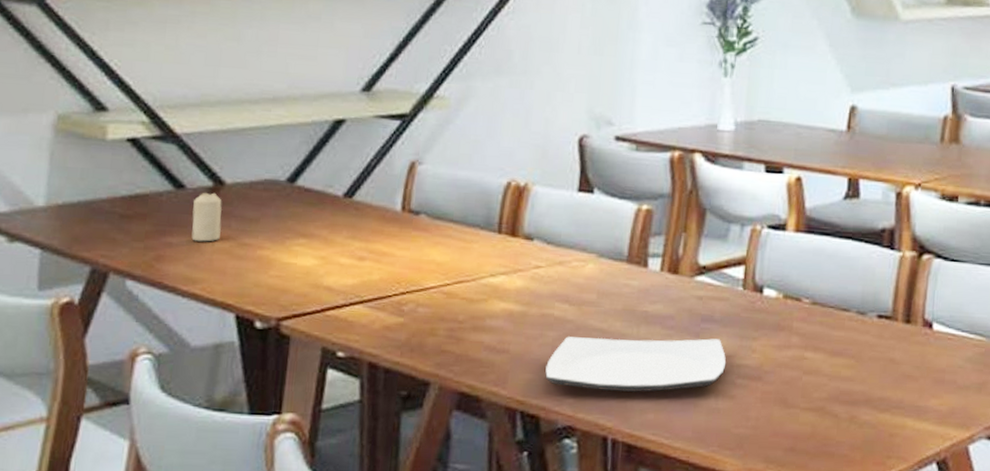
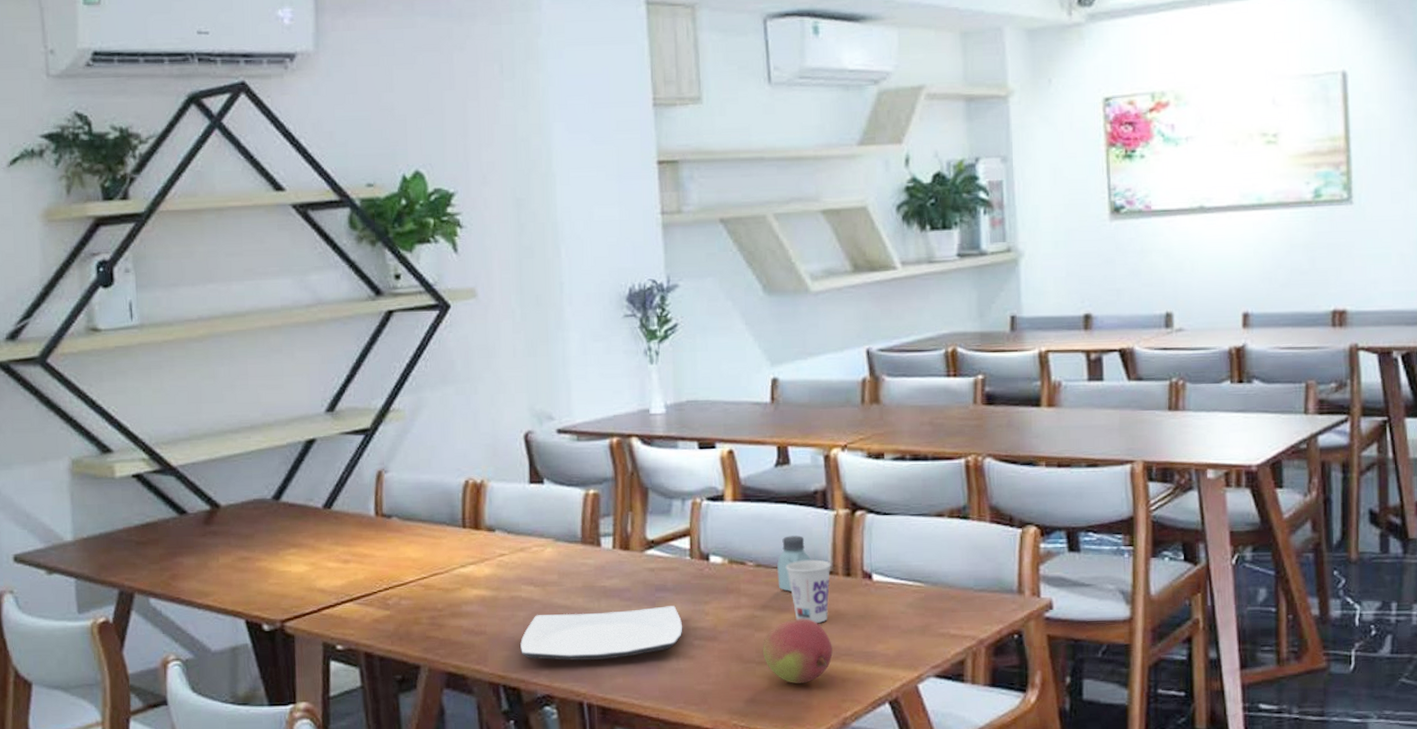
candle: present [191,192,222,242] -> none [196,515,223,559]
fruit: none [809,364,883,436] -> present [763,619,833,684]
saltshaker: none [833,274,871,334] -> present [777,535,811,592]
cup: none [843,301,891,371] -> present [785,559,831,623]

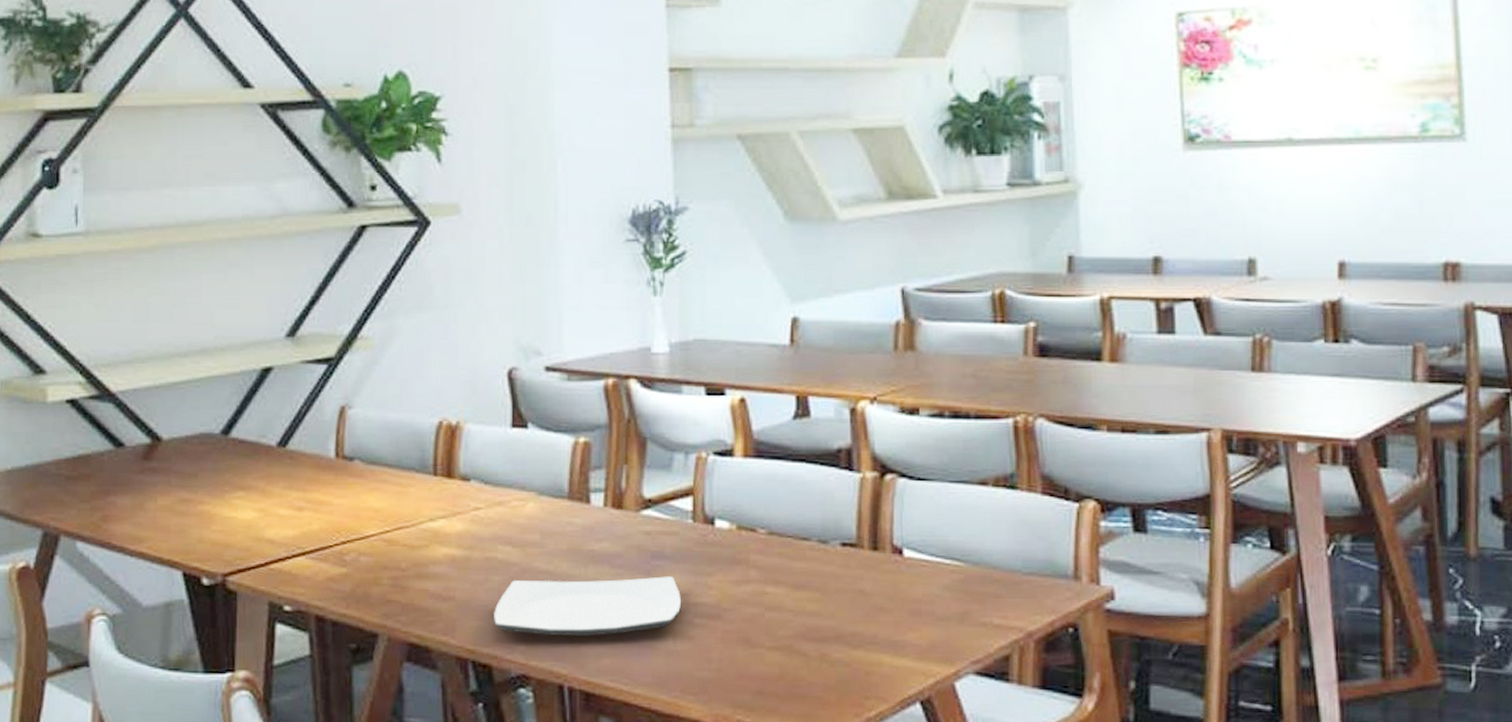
fruit: present [763,619,833,684] -> none [774,598,855,676]
saltshaker: present [777,535,811,592] -> none [793,500,832,565]
cup: present [785,559,831,623] -> none [802,529,856,604]

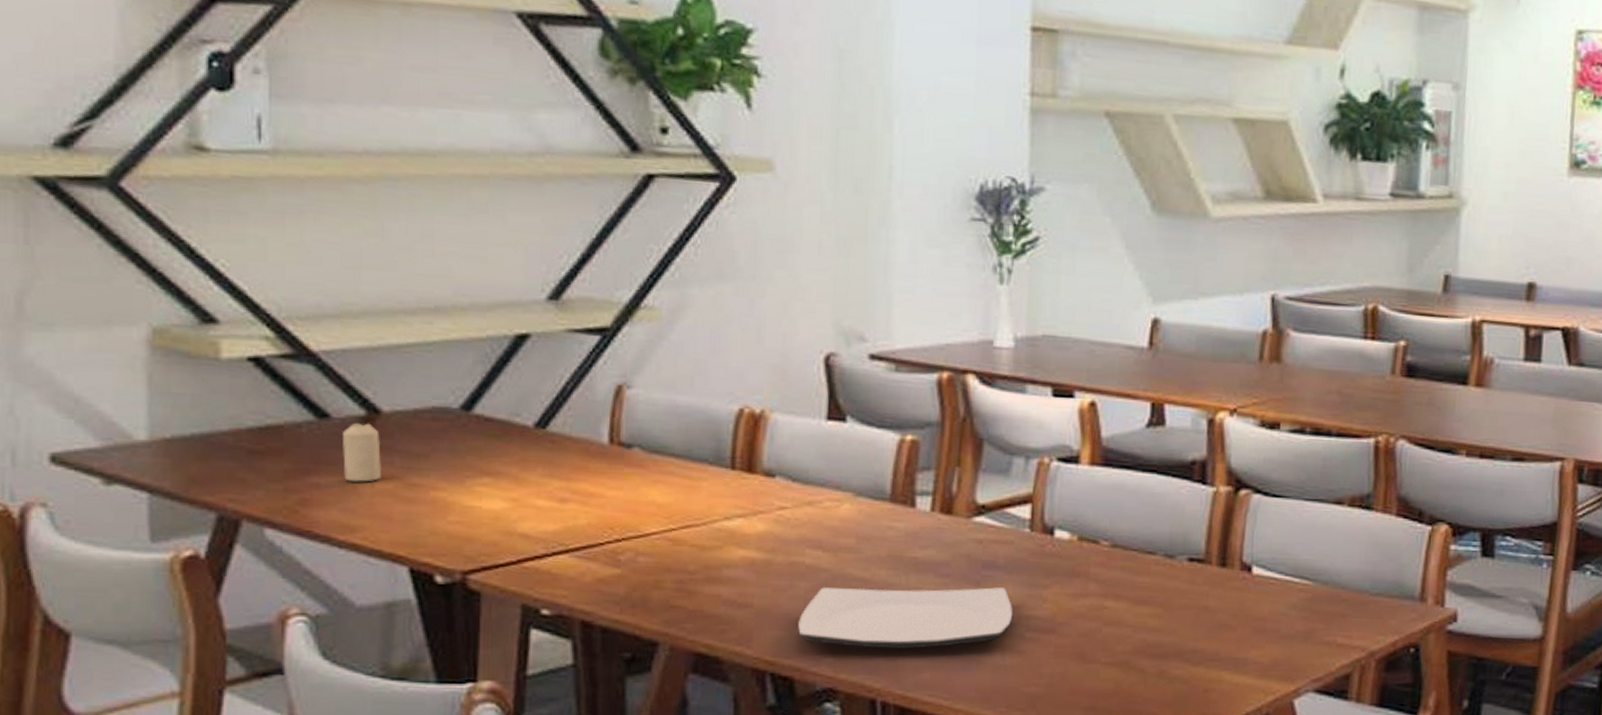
candle: none [133,449,162,500] -> present [343,422,381,482]

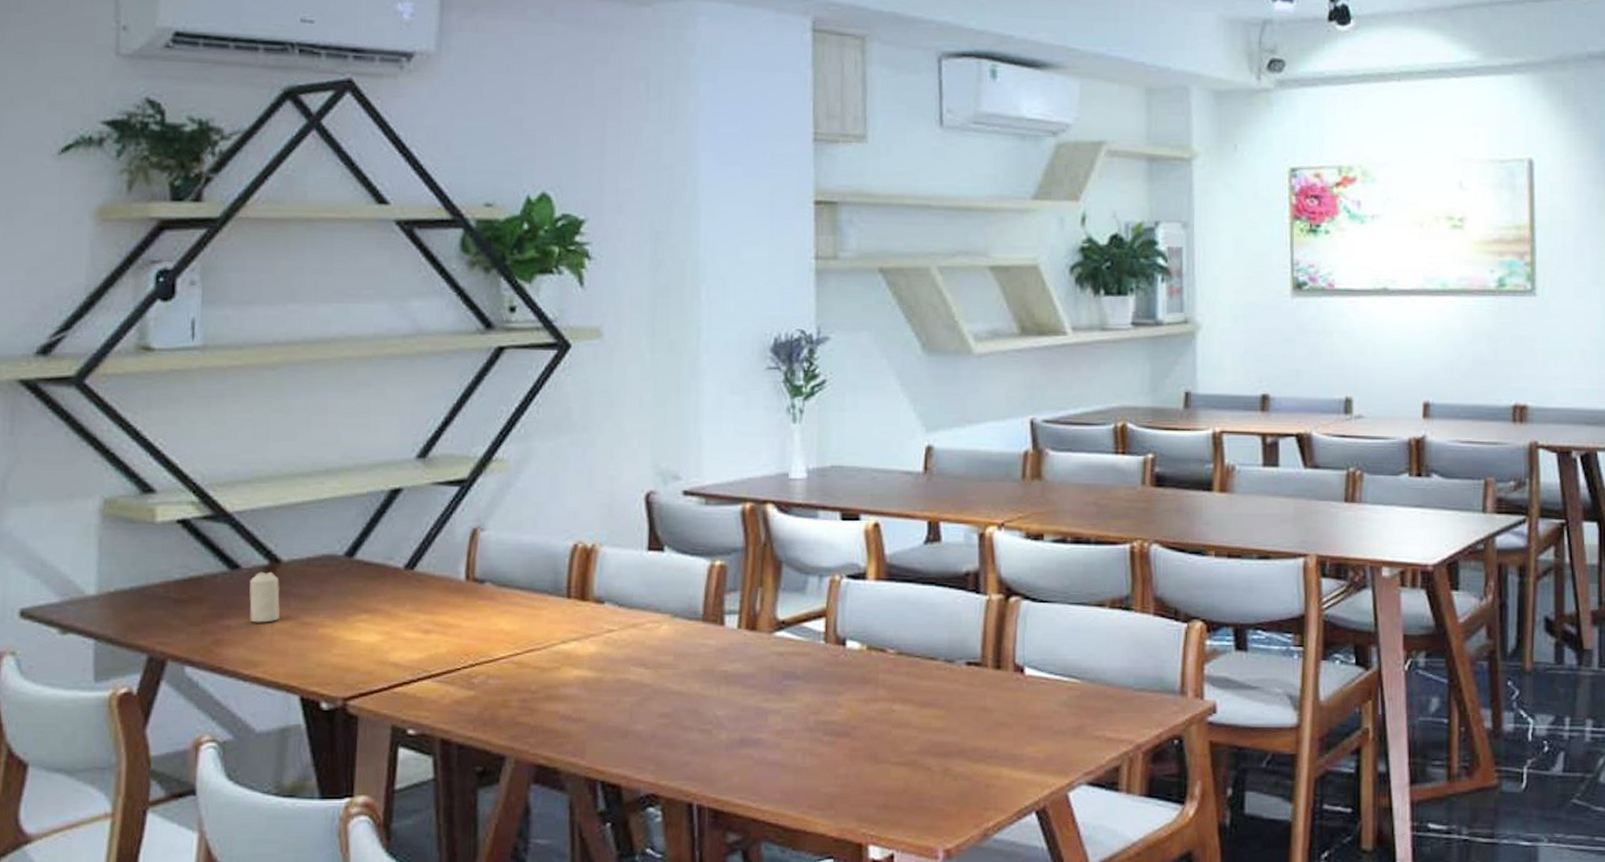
plate: present [798,587,1013,649] -> none [624,696,812,756]

